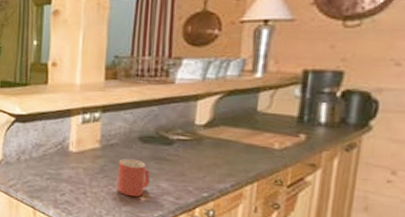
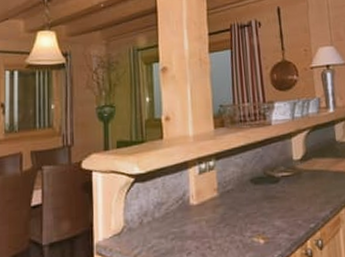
mug: present [116,158,150,197] -> none [236,202,266,242]

